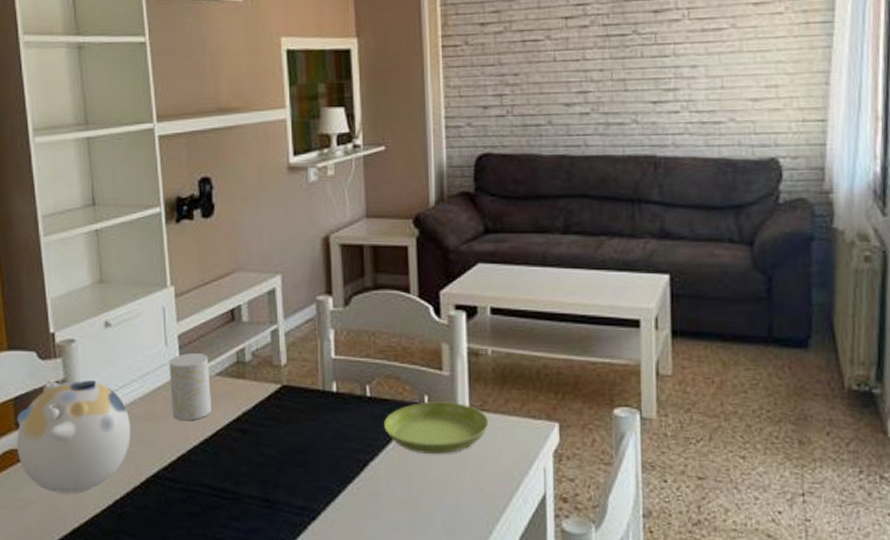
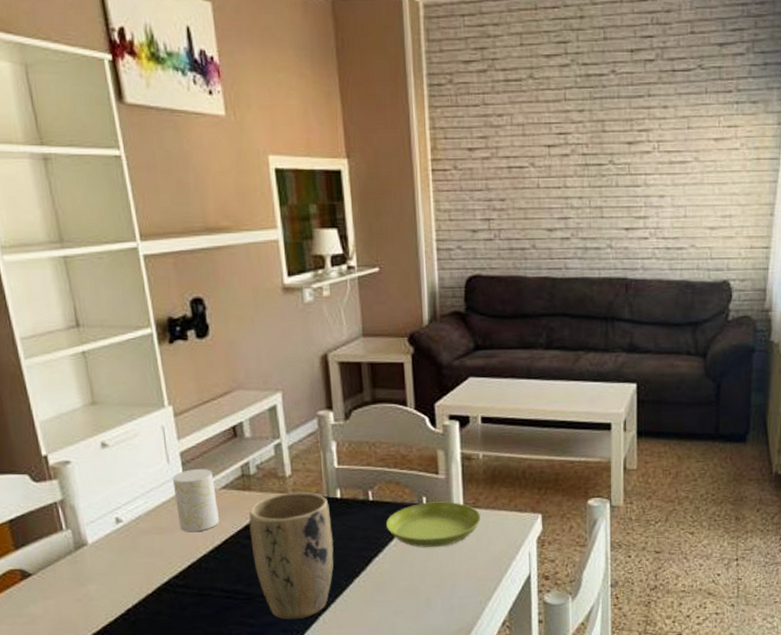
teapot: present [17,380,130,494] -> none [14,499,138,608]
plant pot: none [241,383,327,527] -> present [249,492,334,620]

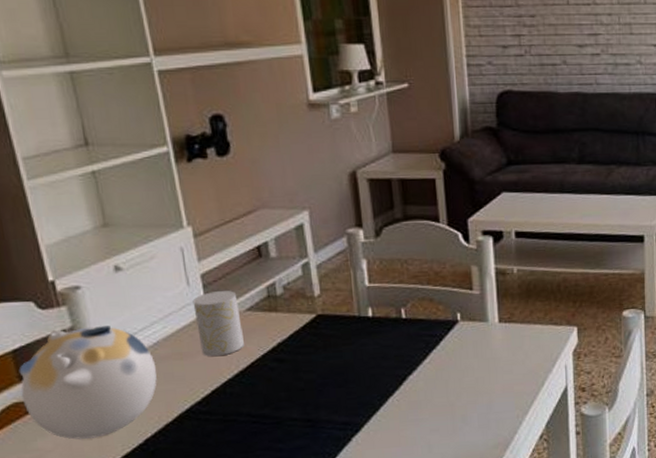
teapot: none [14,499,138,608] -> present [19,326,157,440]
plant pot: present [249,492,334,620] -> none [276,311,366,443]
saucer: present [385,501,481,547] -> none [419,317,517,364]

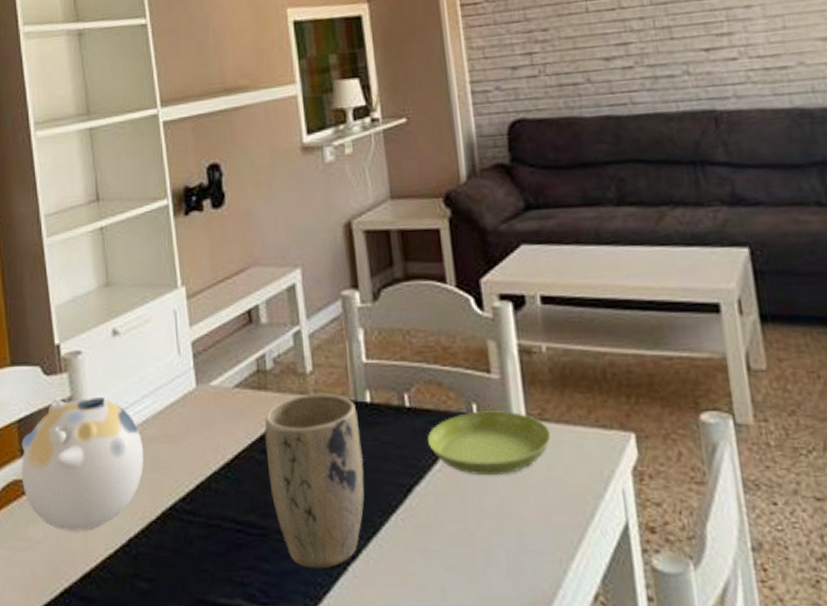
cup: present [192,291,244,357] -> none [182,362,231,442]
plant pot: none [276,311,366,443] -> present [264,393,365,569]
saucer: none [419,317,517,364] -> present [427,411,552,475]

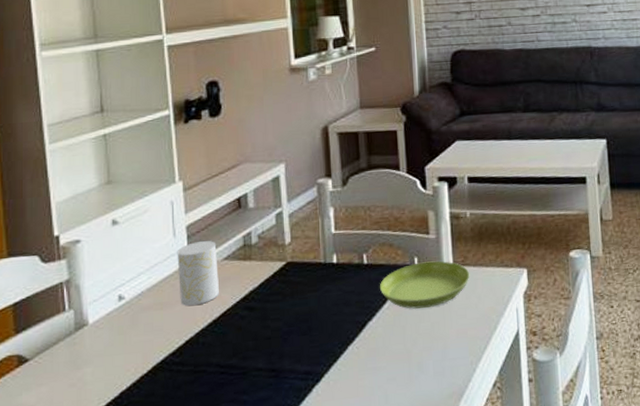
teapot: present [21,397,144,532] -> none [16,277,137,394]
cup: none [182,362,231,442] -> present [177,241,219,306]
plant pot: present [264,393,365,569] -> none [248,258,329,394]

